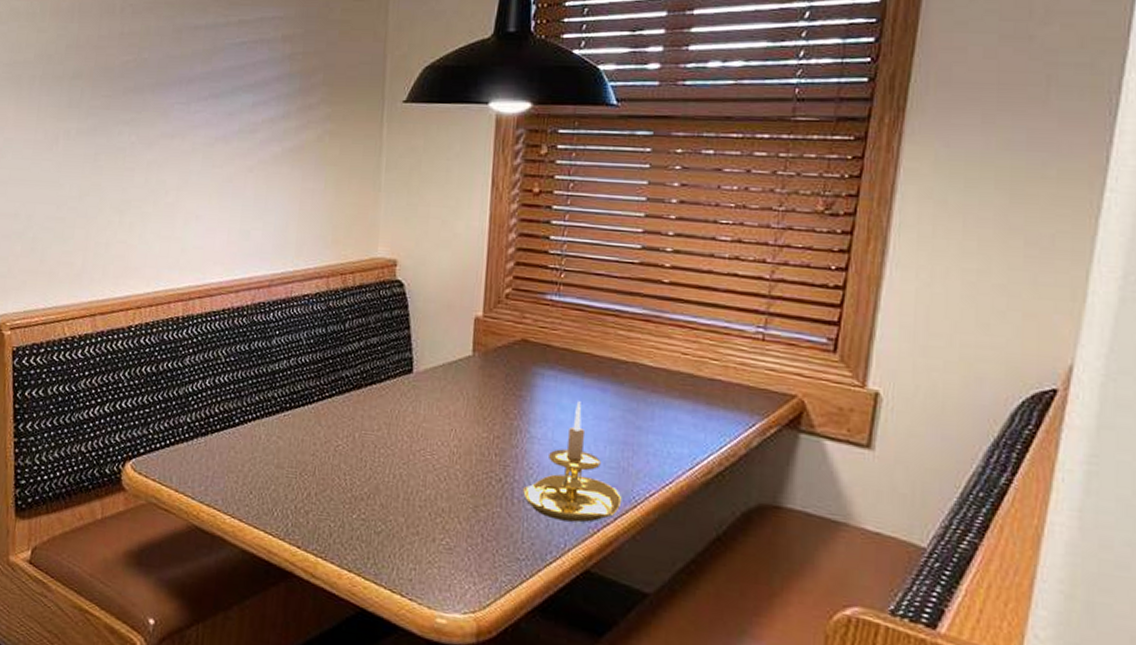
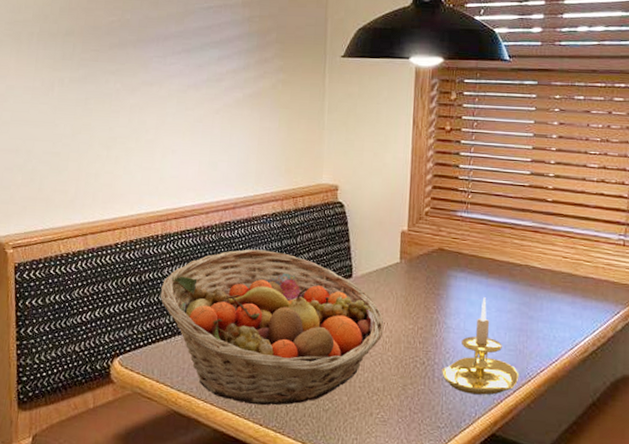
fruit basket: none [180,335,451,525] -> present [160,249,384,406]

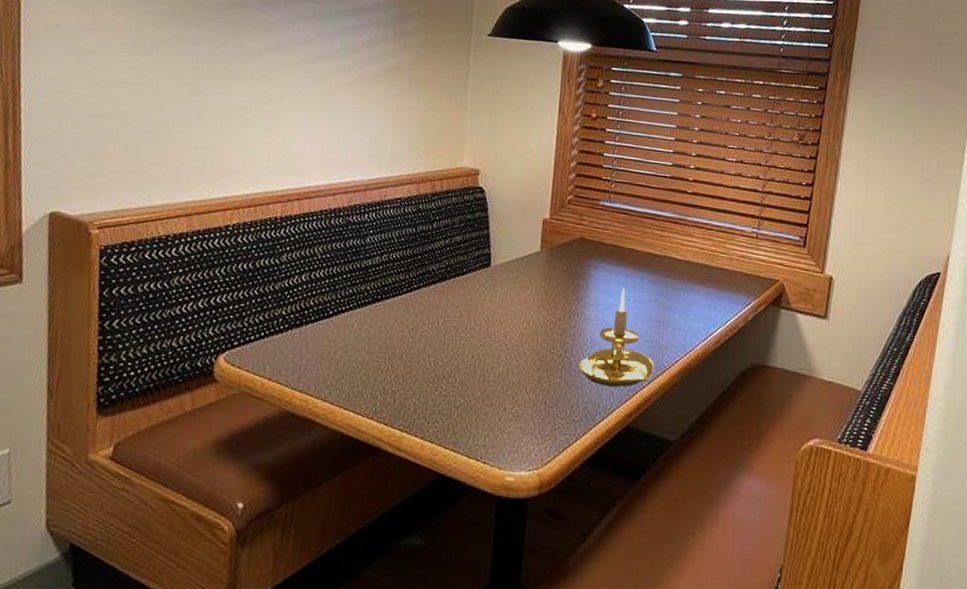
fruit basket: present [160,249,384,406] -> none [276,234,522,404]

